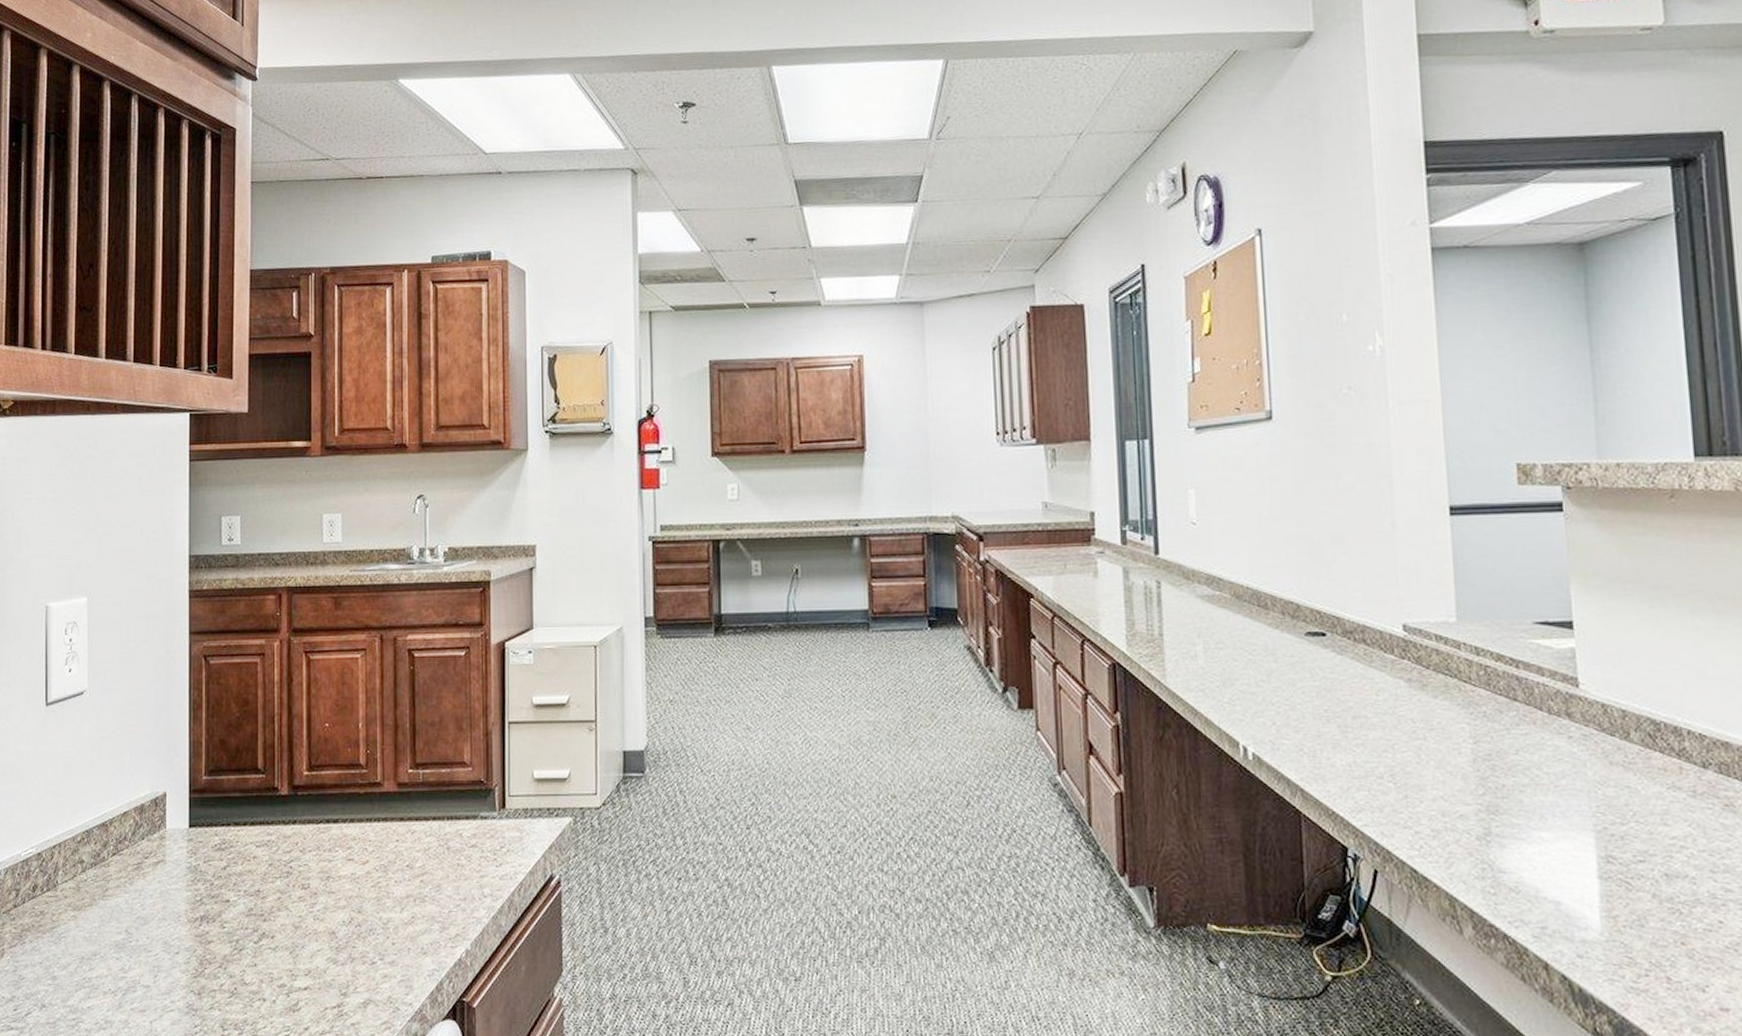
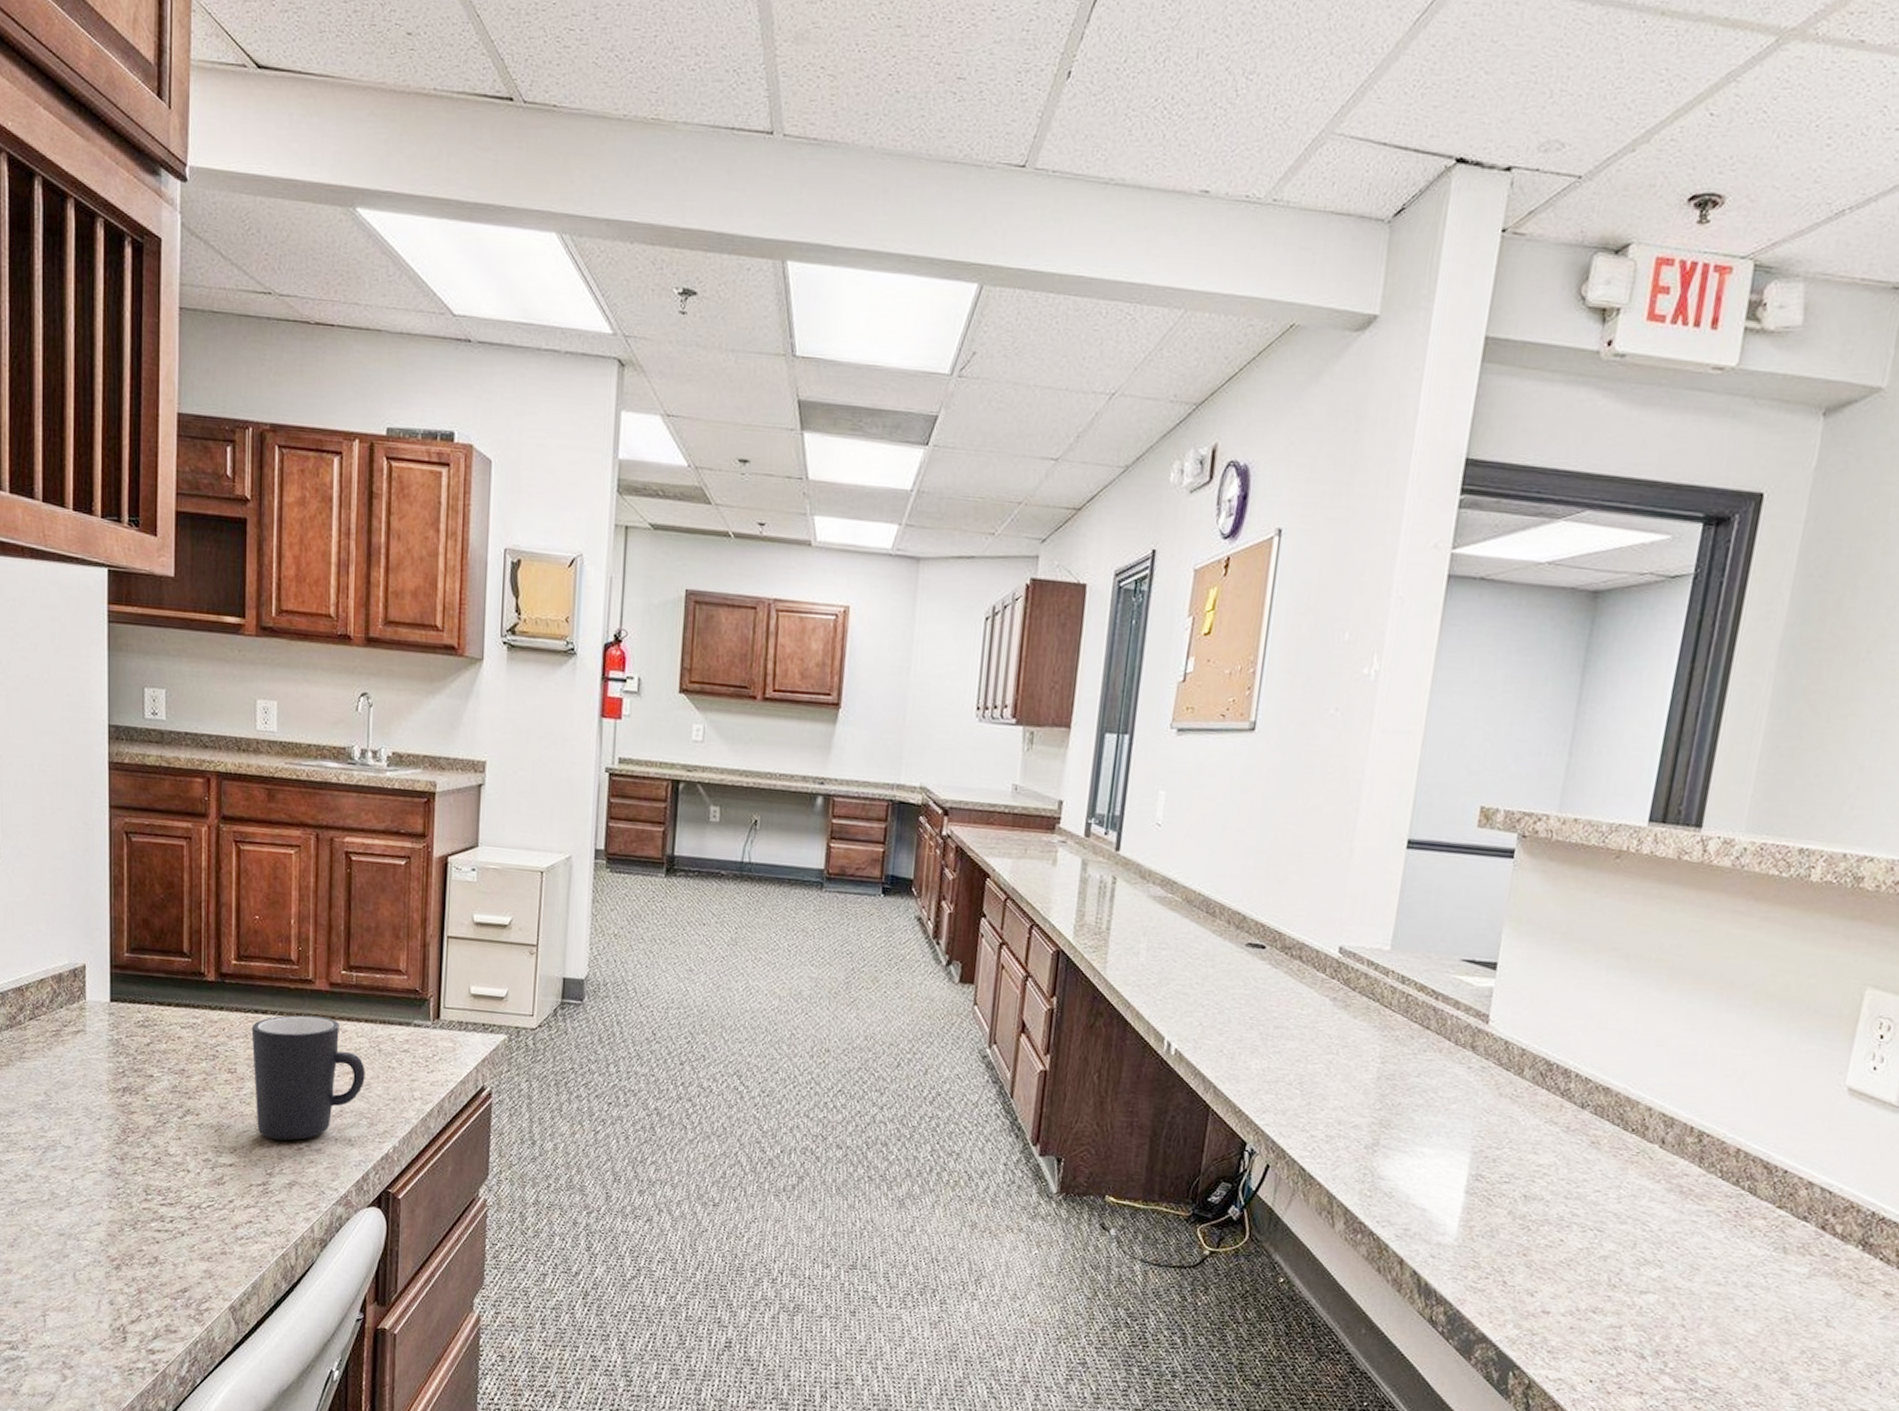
mug: none [324,819,435,955] -> present [251,1015,365,1141]

